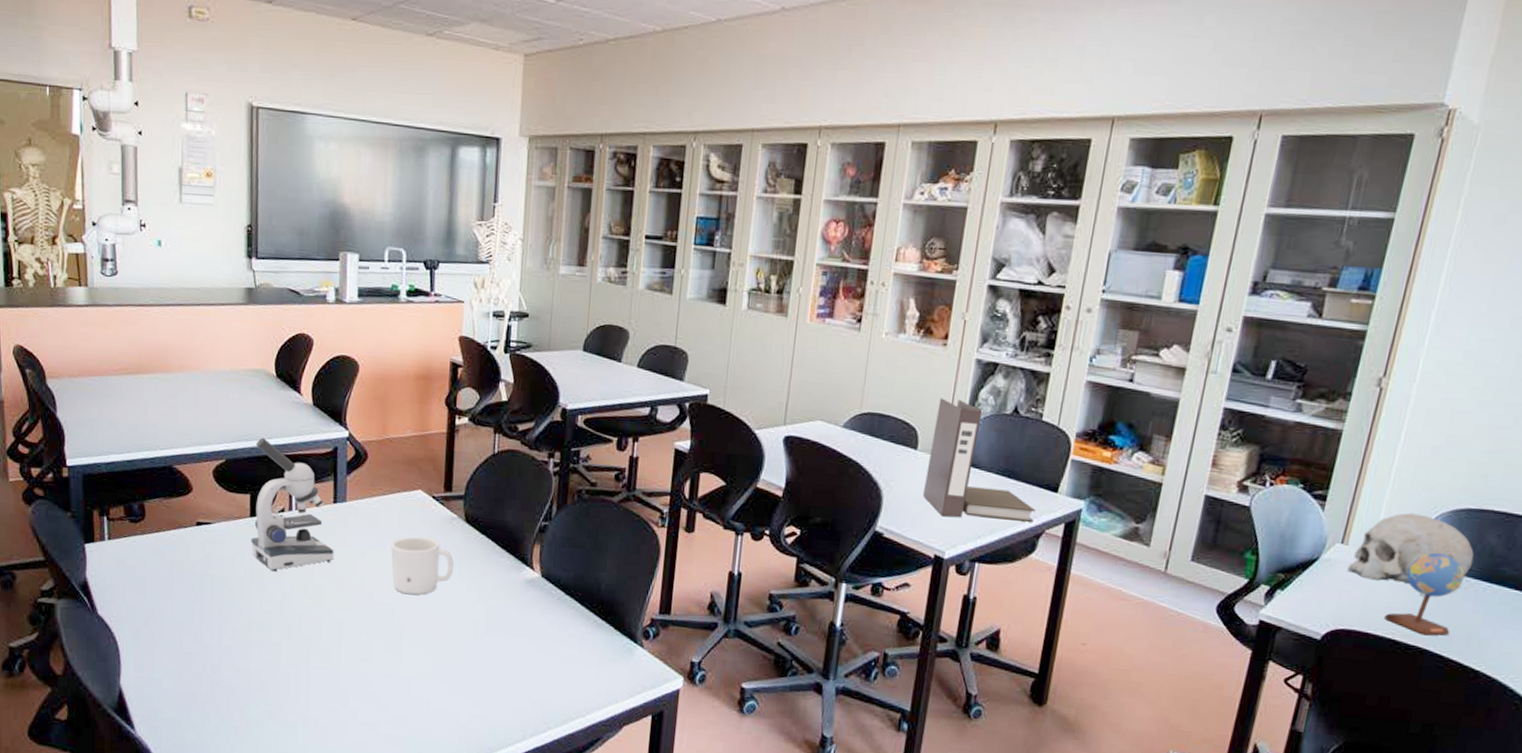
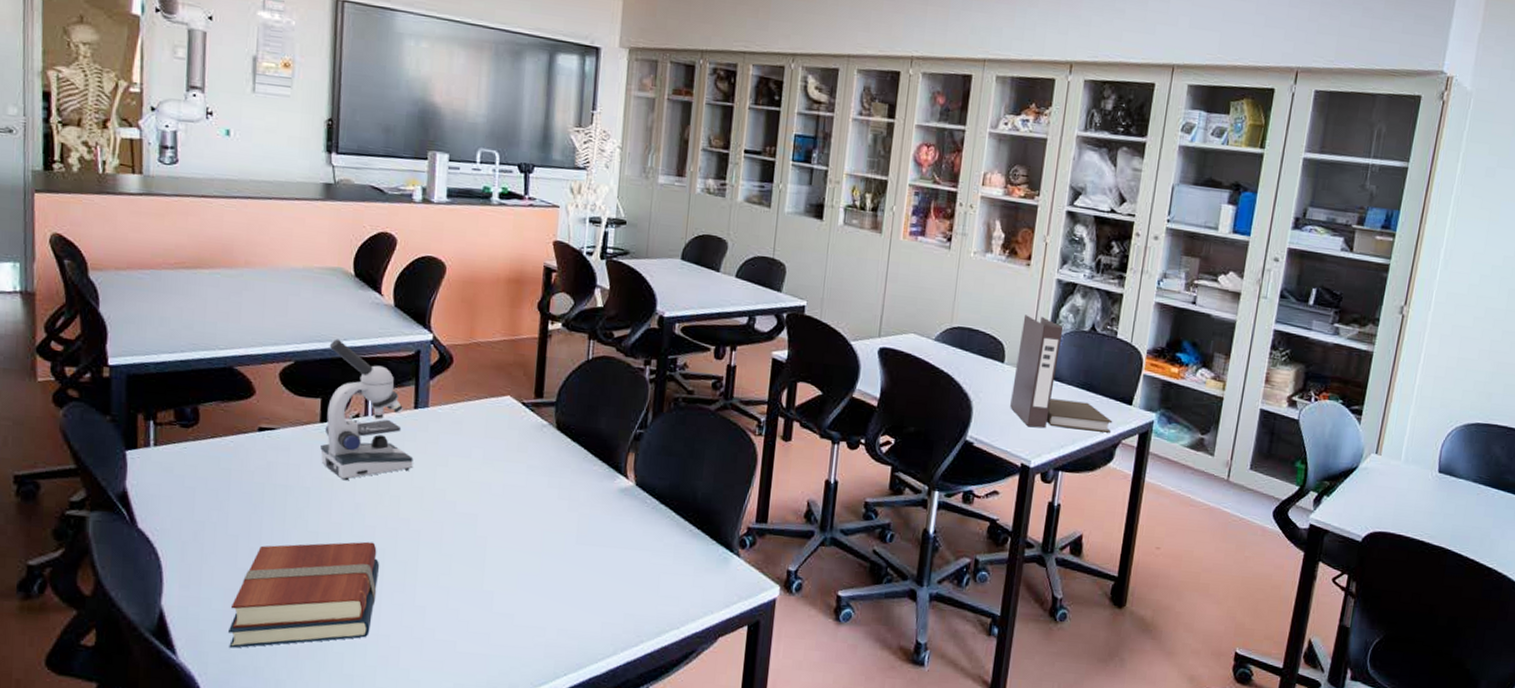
books: none [178,629,307,725] -> present [228,541,380,648]
mug: present [390,536,454,595] -> none [475,444,544,505]
skull: present [1348,513,1474,583] -> none [1382,426,1484,490]
globe: present [1384,552,1465,636] -> none [1413,462,1477,537]

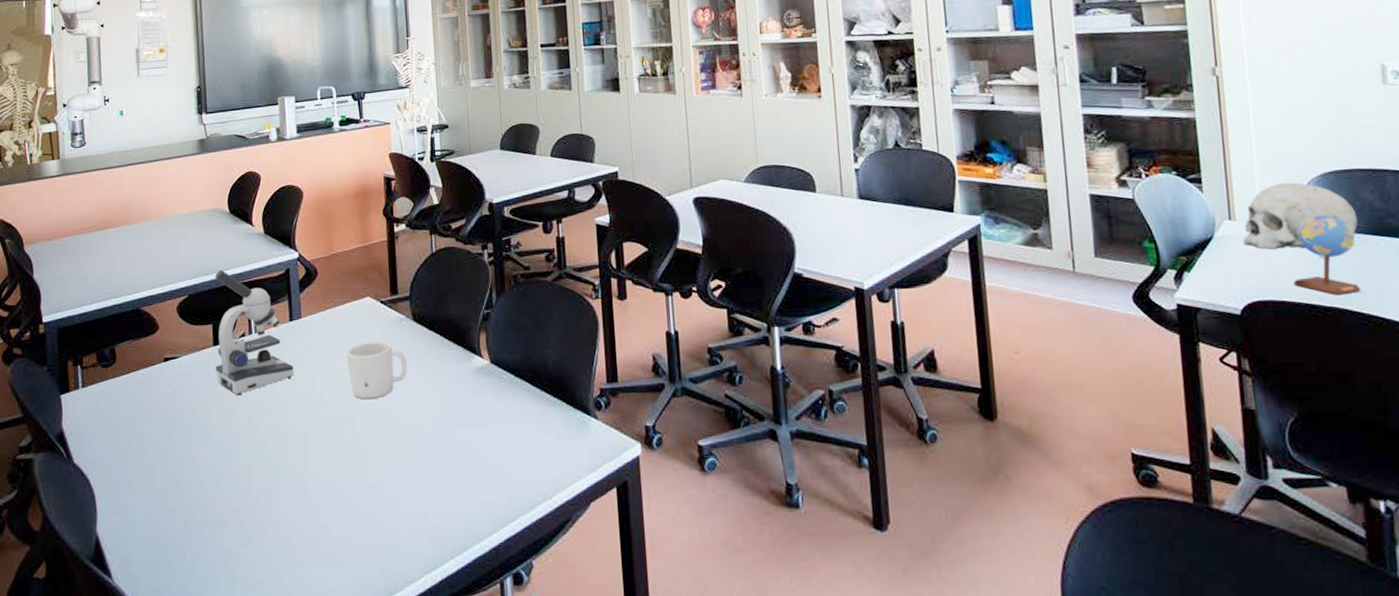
books: present [228,541,380,648] -> none [153,449,276,566]
mug: none [475,444,544,505] -> present [346,341,408,400]
binder: present [1010,315,1064,429] -> none [825,142,872,250]
book: present [1046,398,1113,433] -> none [869,217,938,246]
skull: none [1382,426,1484,490] -> present [1243,182,1358,250]
globe: none [1413,462,1477,537] -> present [1294,214,1361,295]

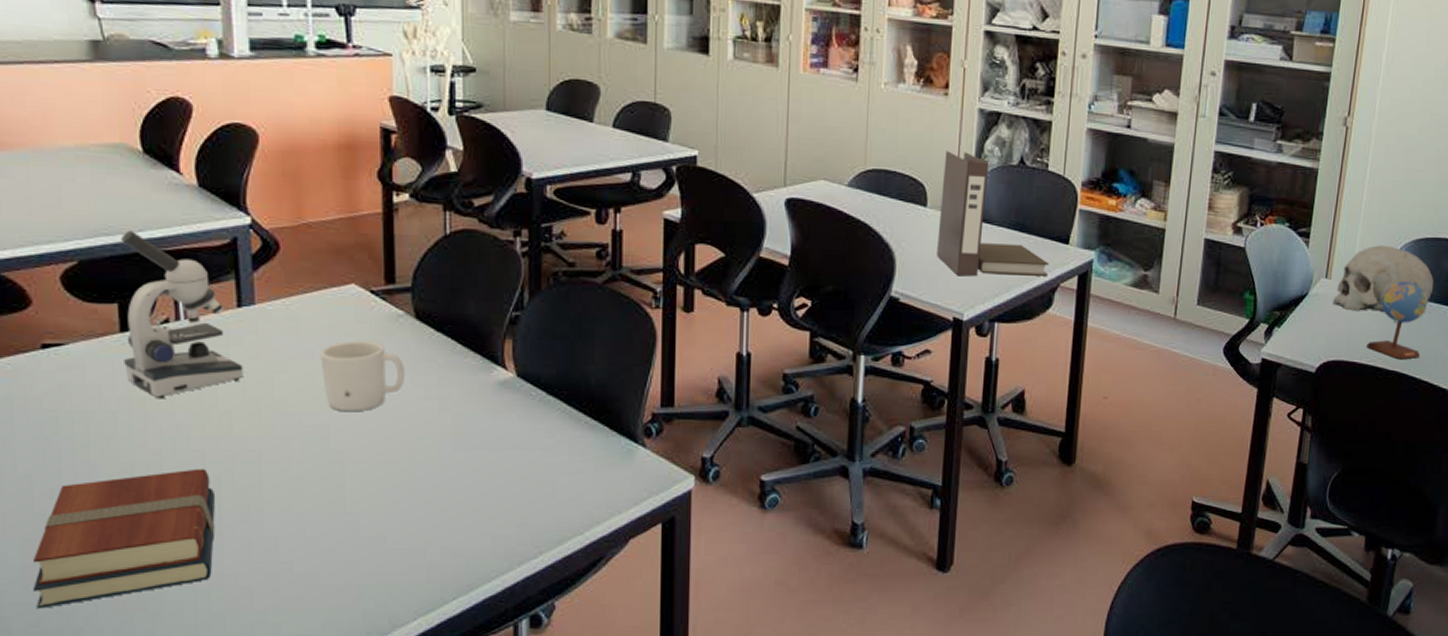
books: none [153,449,276,566] -> present [33,468,216,609]
binder: none [825,142,872,250] -> present [937,151,990,277]
book: none [869,217,938,246] -> present [977,243,1050,276]

